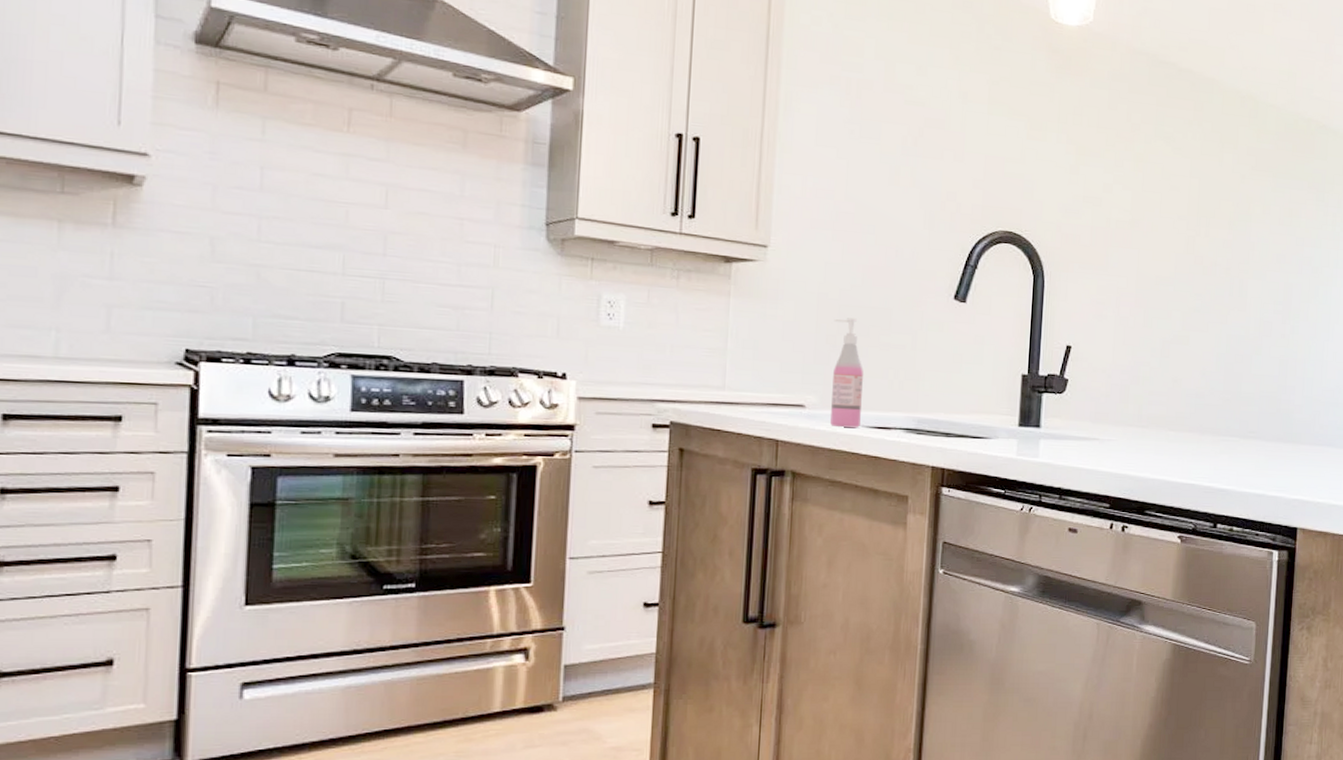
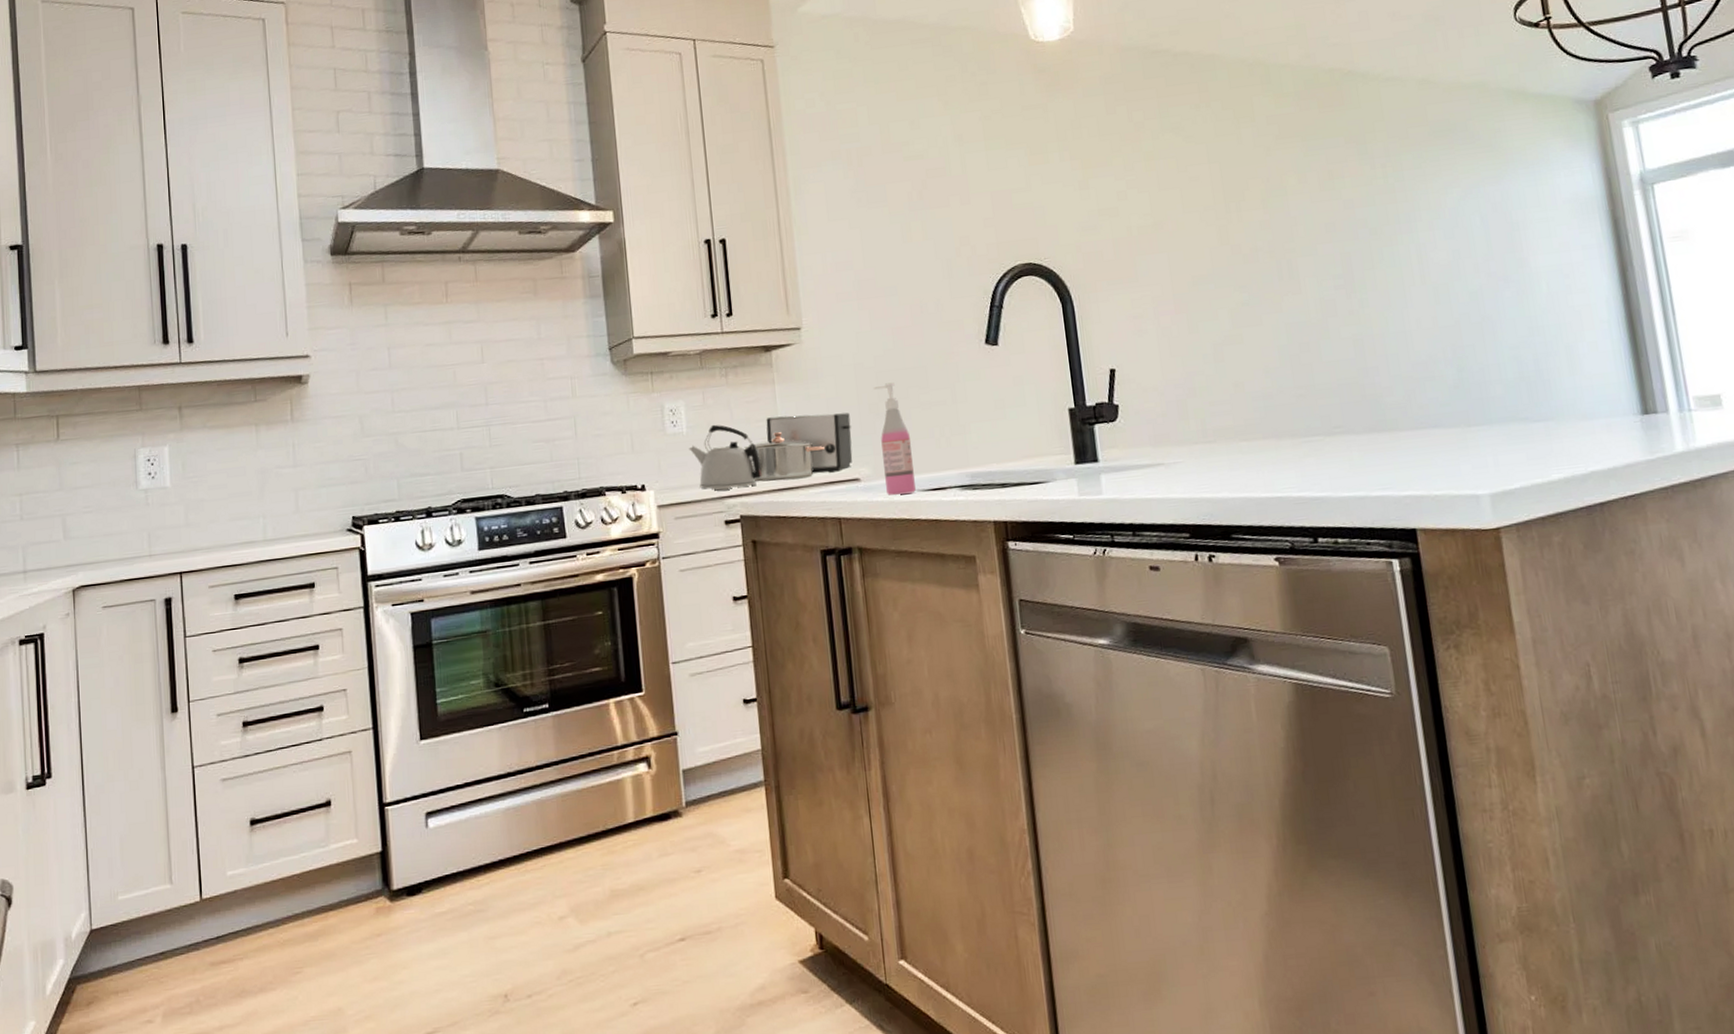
kettle: none [623,325,702,395] -> present [689,424,762,491]
cooking pot: none [685,344,774,396] -> present [744,431,826,482]
toaster: none [713,329,805,396] -> present [766,412,853,474]

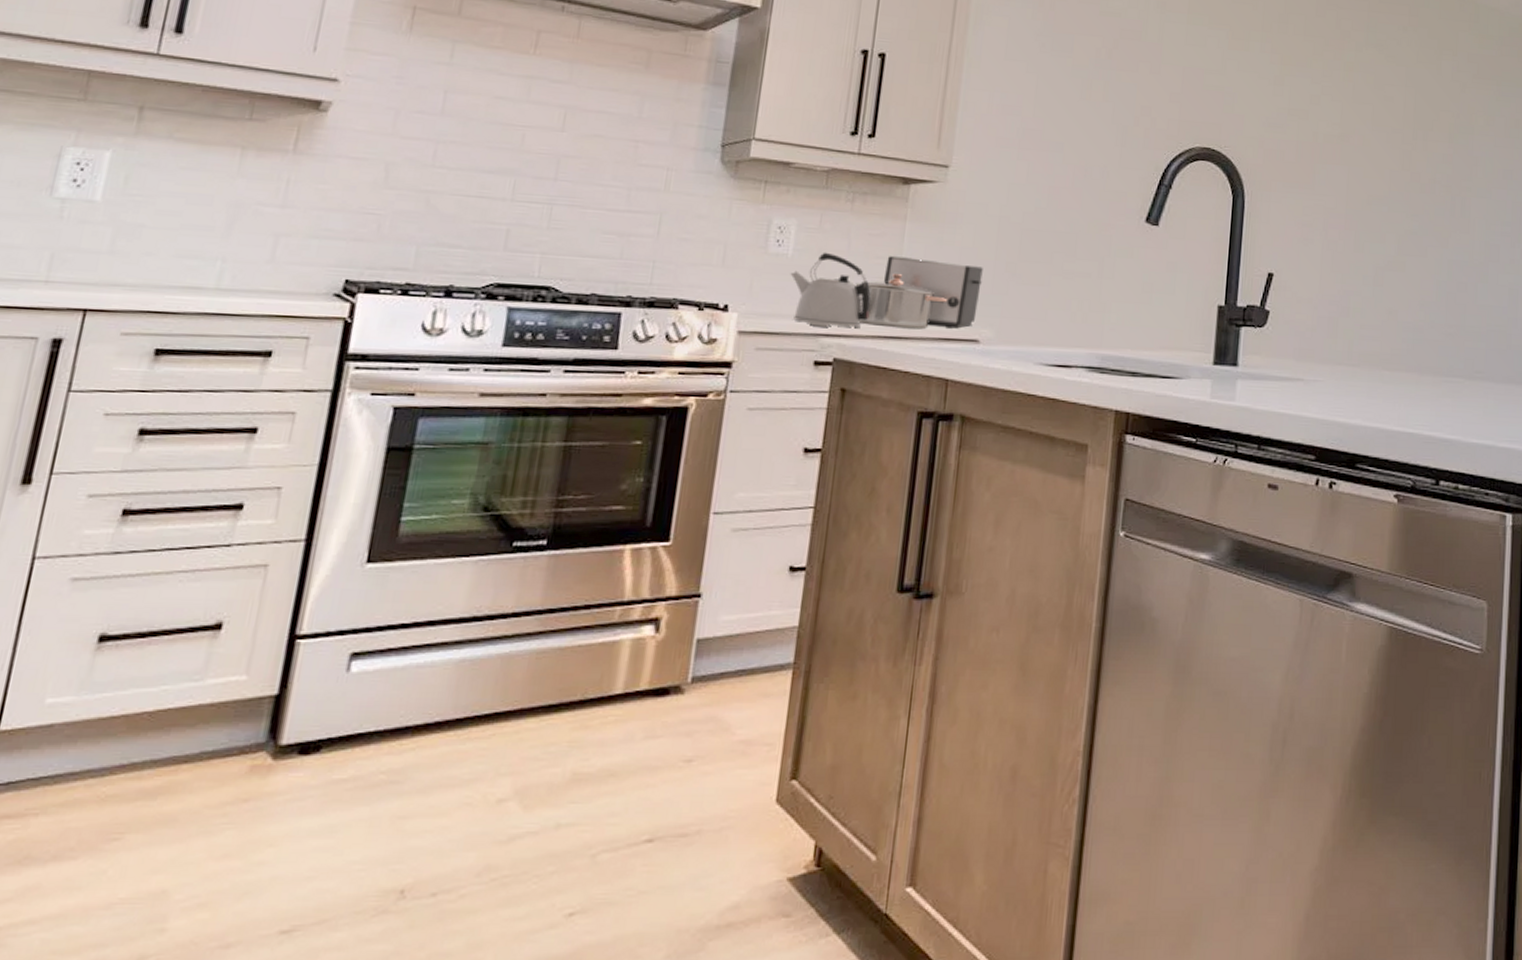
soap dispenser: present [873,382,916,495] -> none [1006,243,1045,365]

